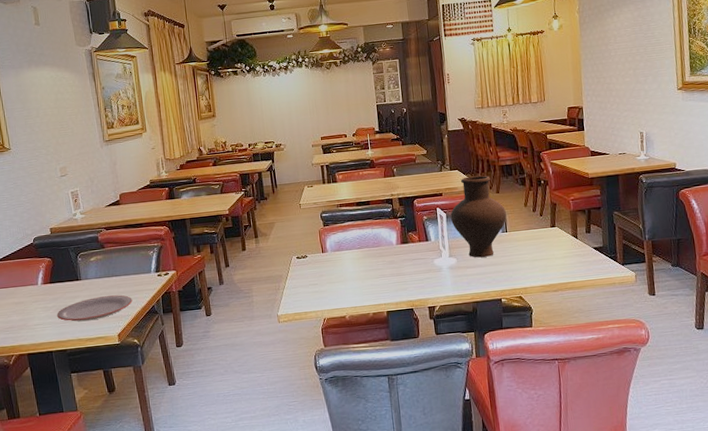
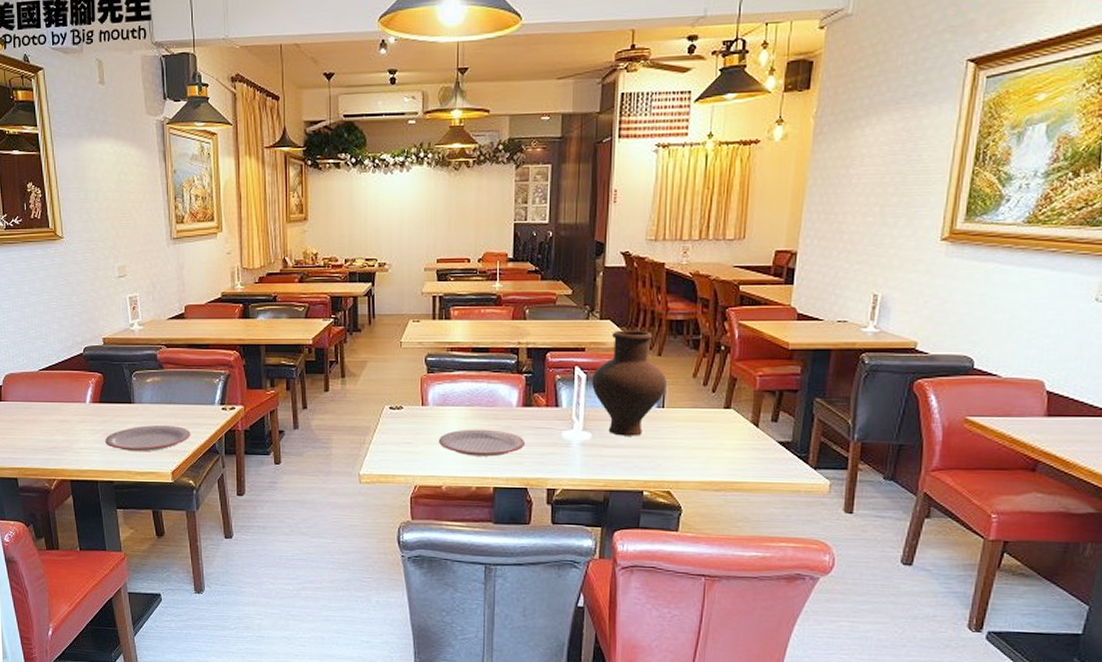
plate: none [338,265,407,289] -> present [438,429,526,457]

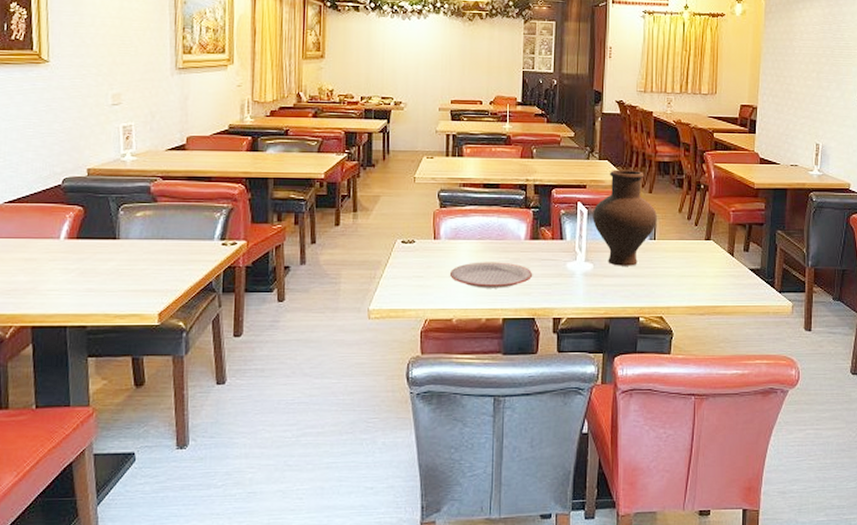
plate: present [105,425,191,452] -> none [80,263,184,293]

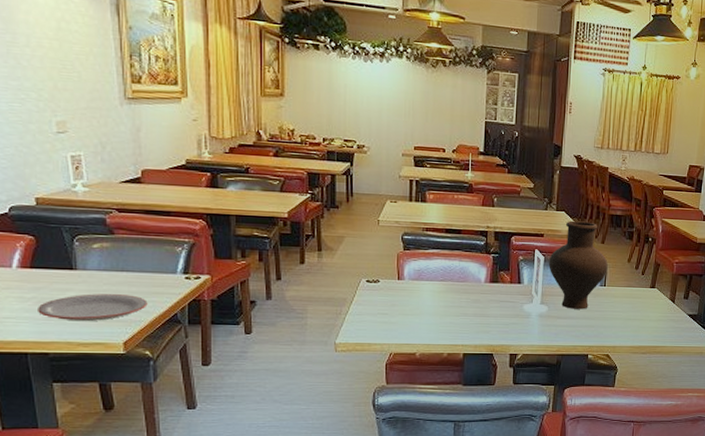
plate: none [80,263,184,293] -> present [38,294,148,322]
plate: present [449,262,533,288] -> none [413,301,492,327]

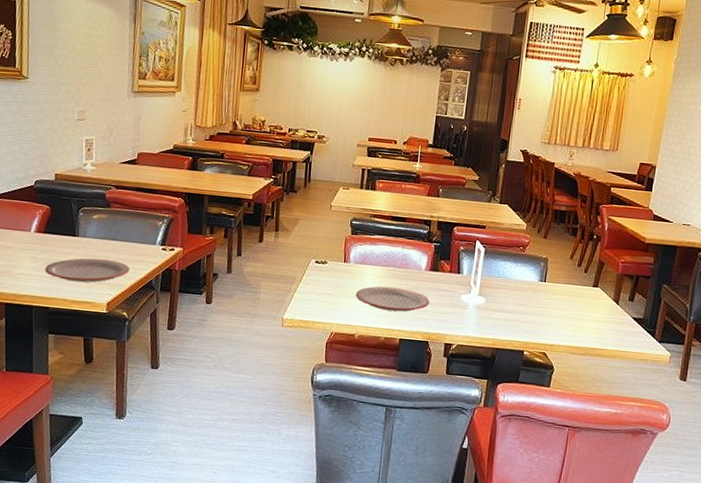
plate: none [413,301,492,327] -> present [355,286,430,312]
vase: present [549,220,608,309] -> none [489,214,549,304]

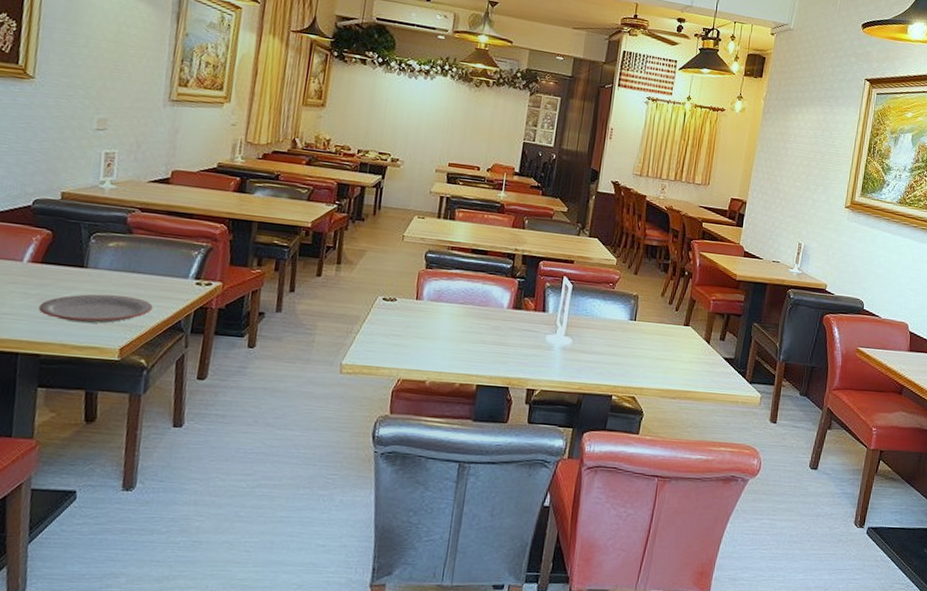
plate: present [355,286,430,312] -> none [427,326,512,355]

